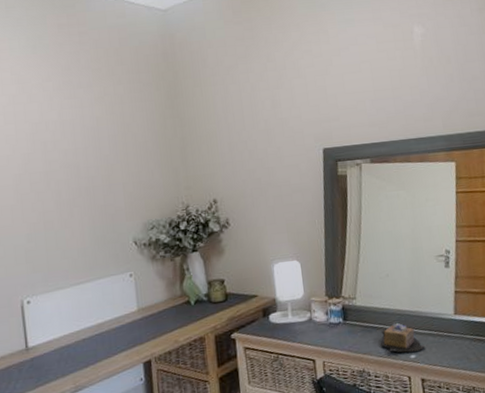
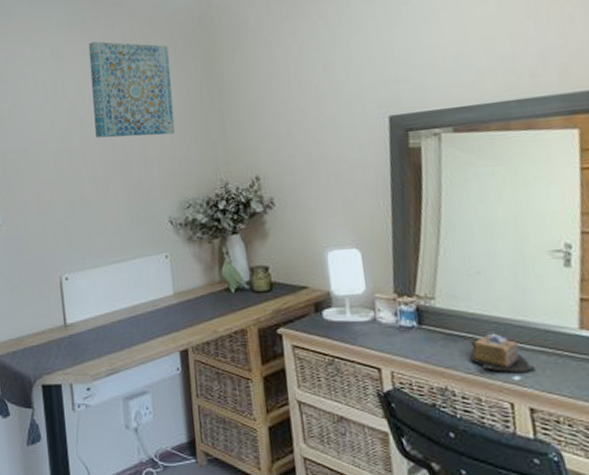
wall art: none [52,67,140,163] -> present [88,41,175,138]

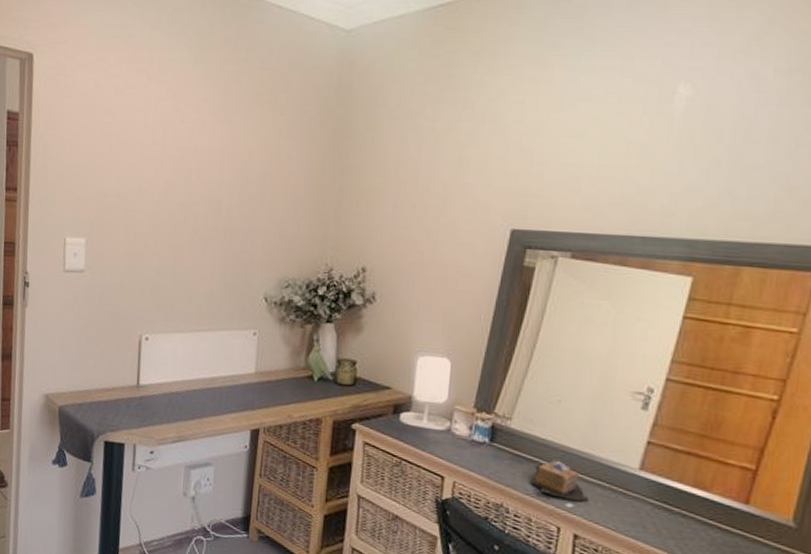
wall art: present [88,41,175,138] -> none [202,87,298,207]

